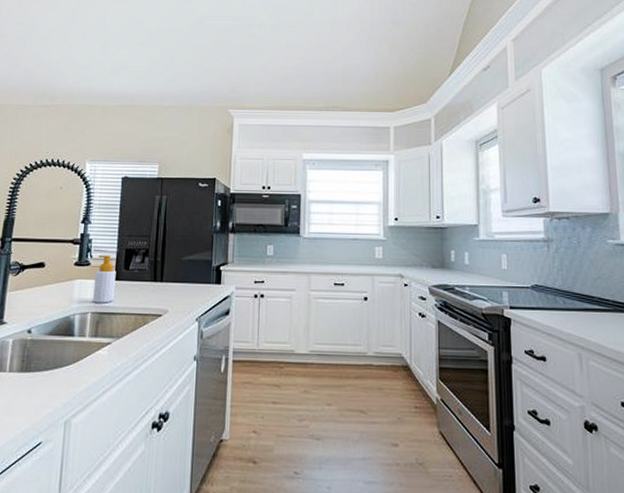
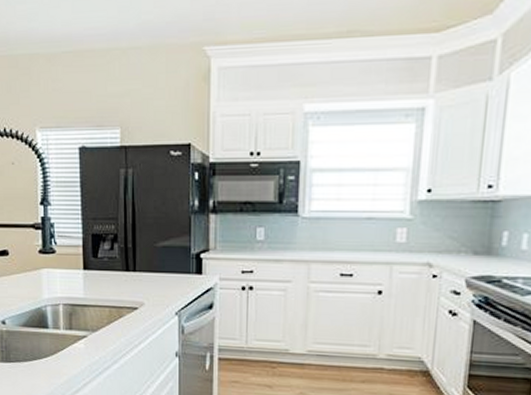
soap bottle: present [93,255,117,303] -> none [62,241,85,295]

